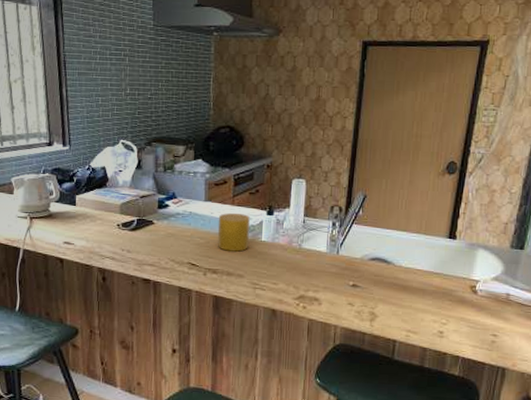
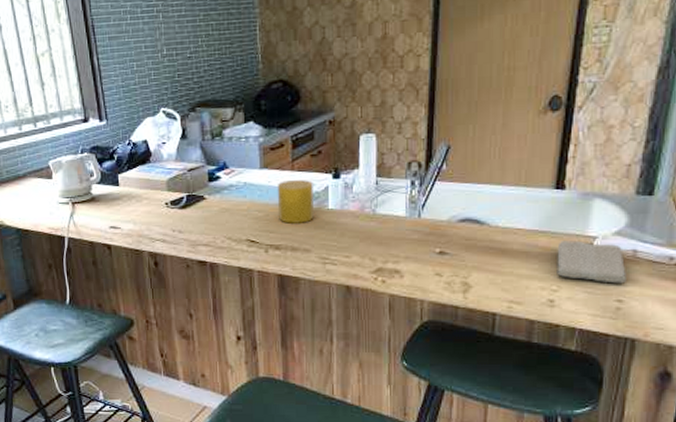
washcloth: none [446,282,501,321] -> present [557,240,626,284]

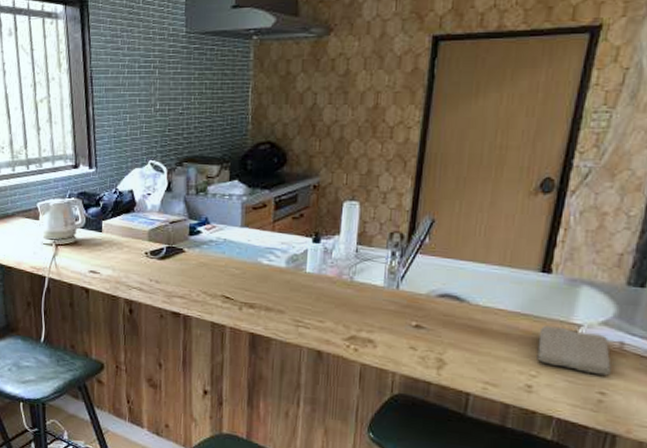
cup: present [277,180,314,224] -> none [255,240,293,284]

